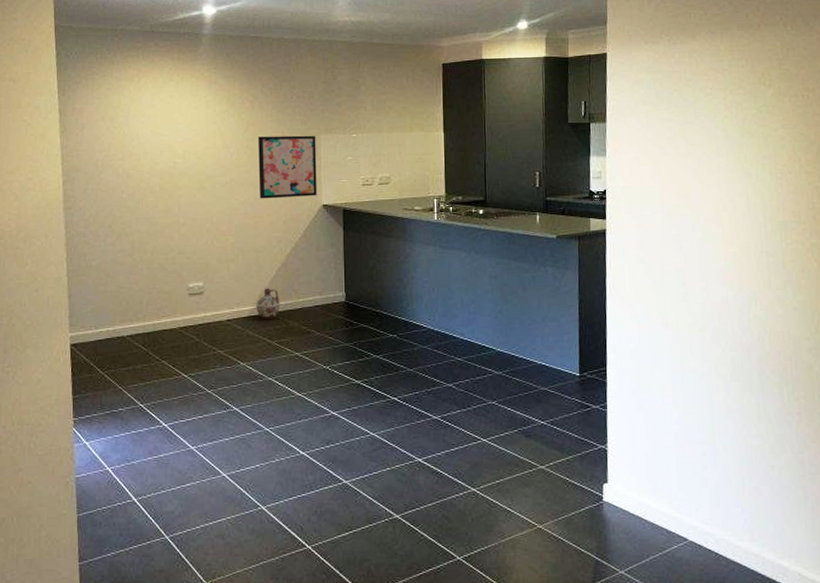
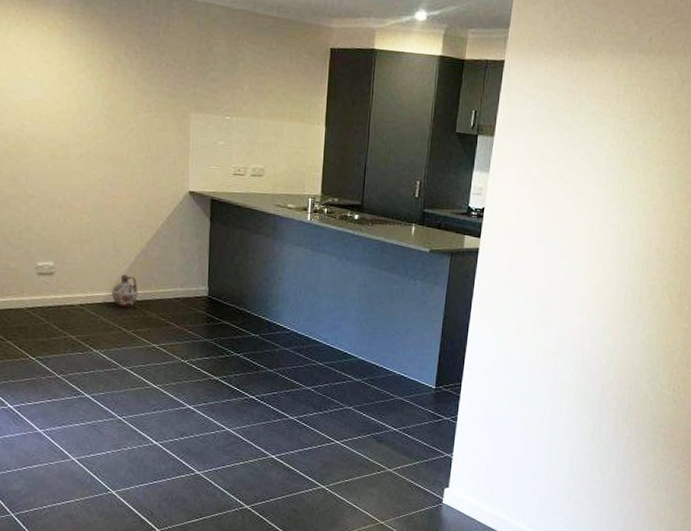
wall art: present [258,135,317,199] -> none [119,106,186,181]

